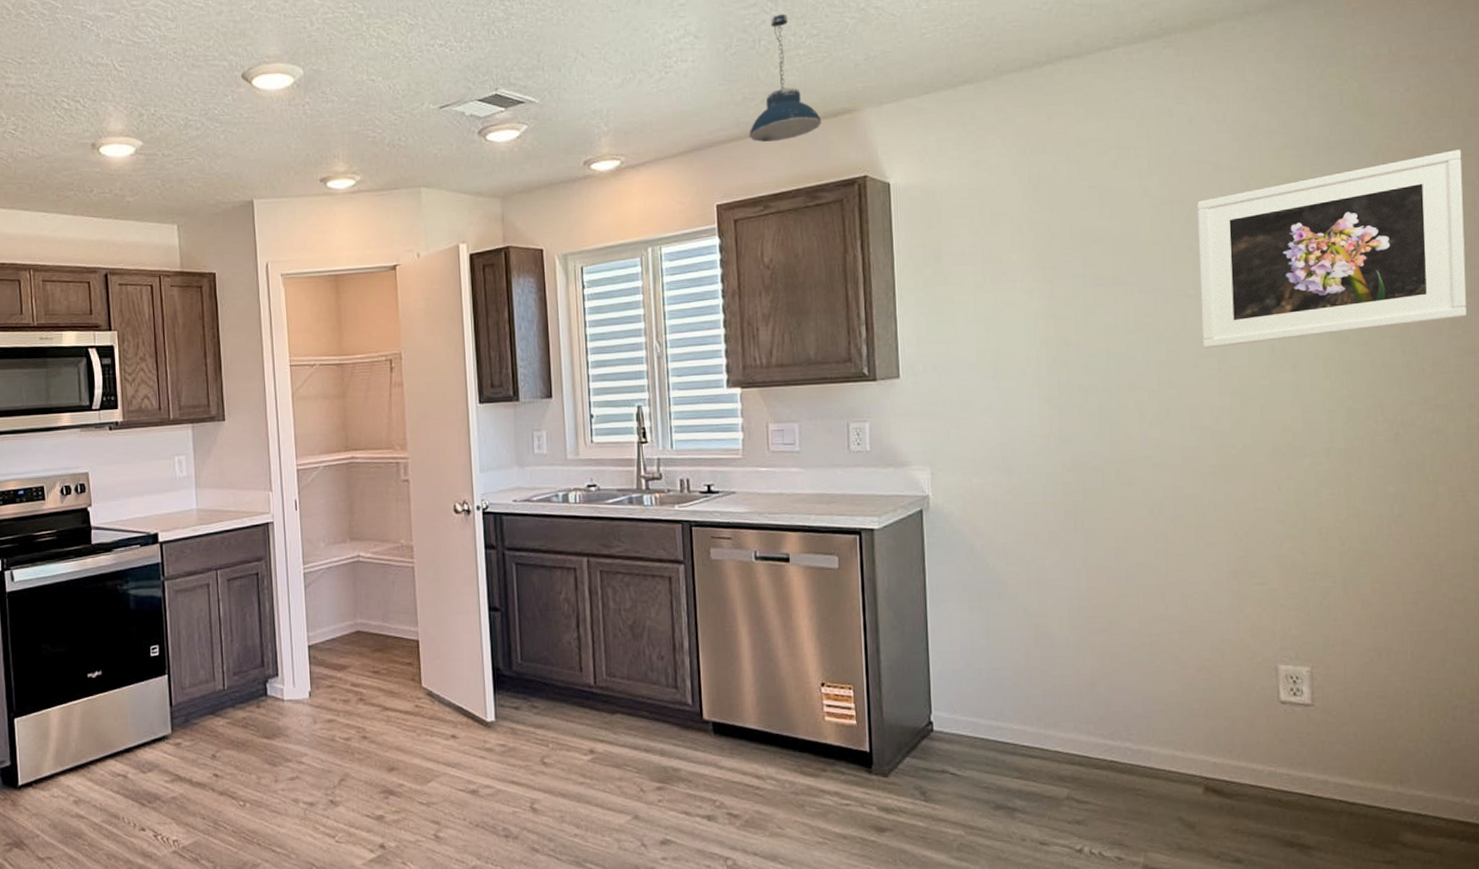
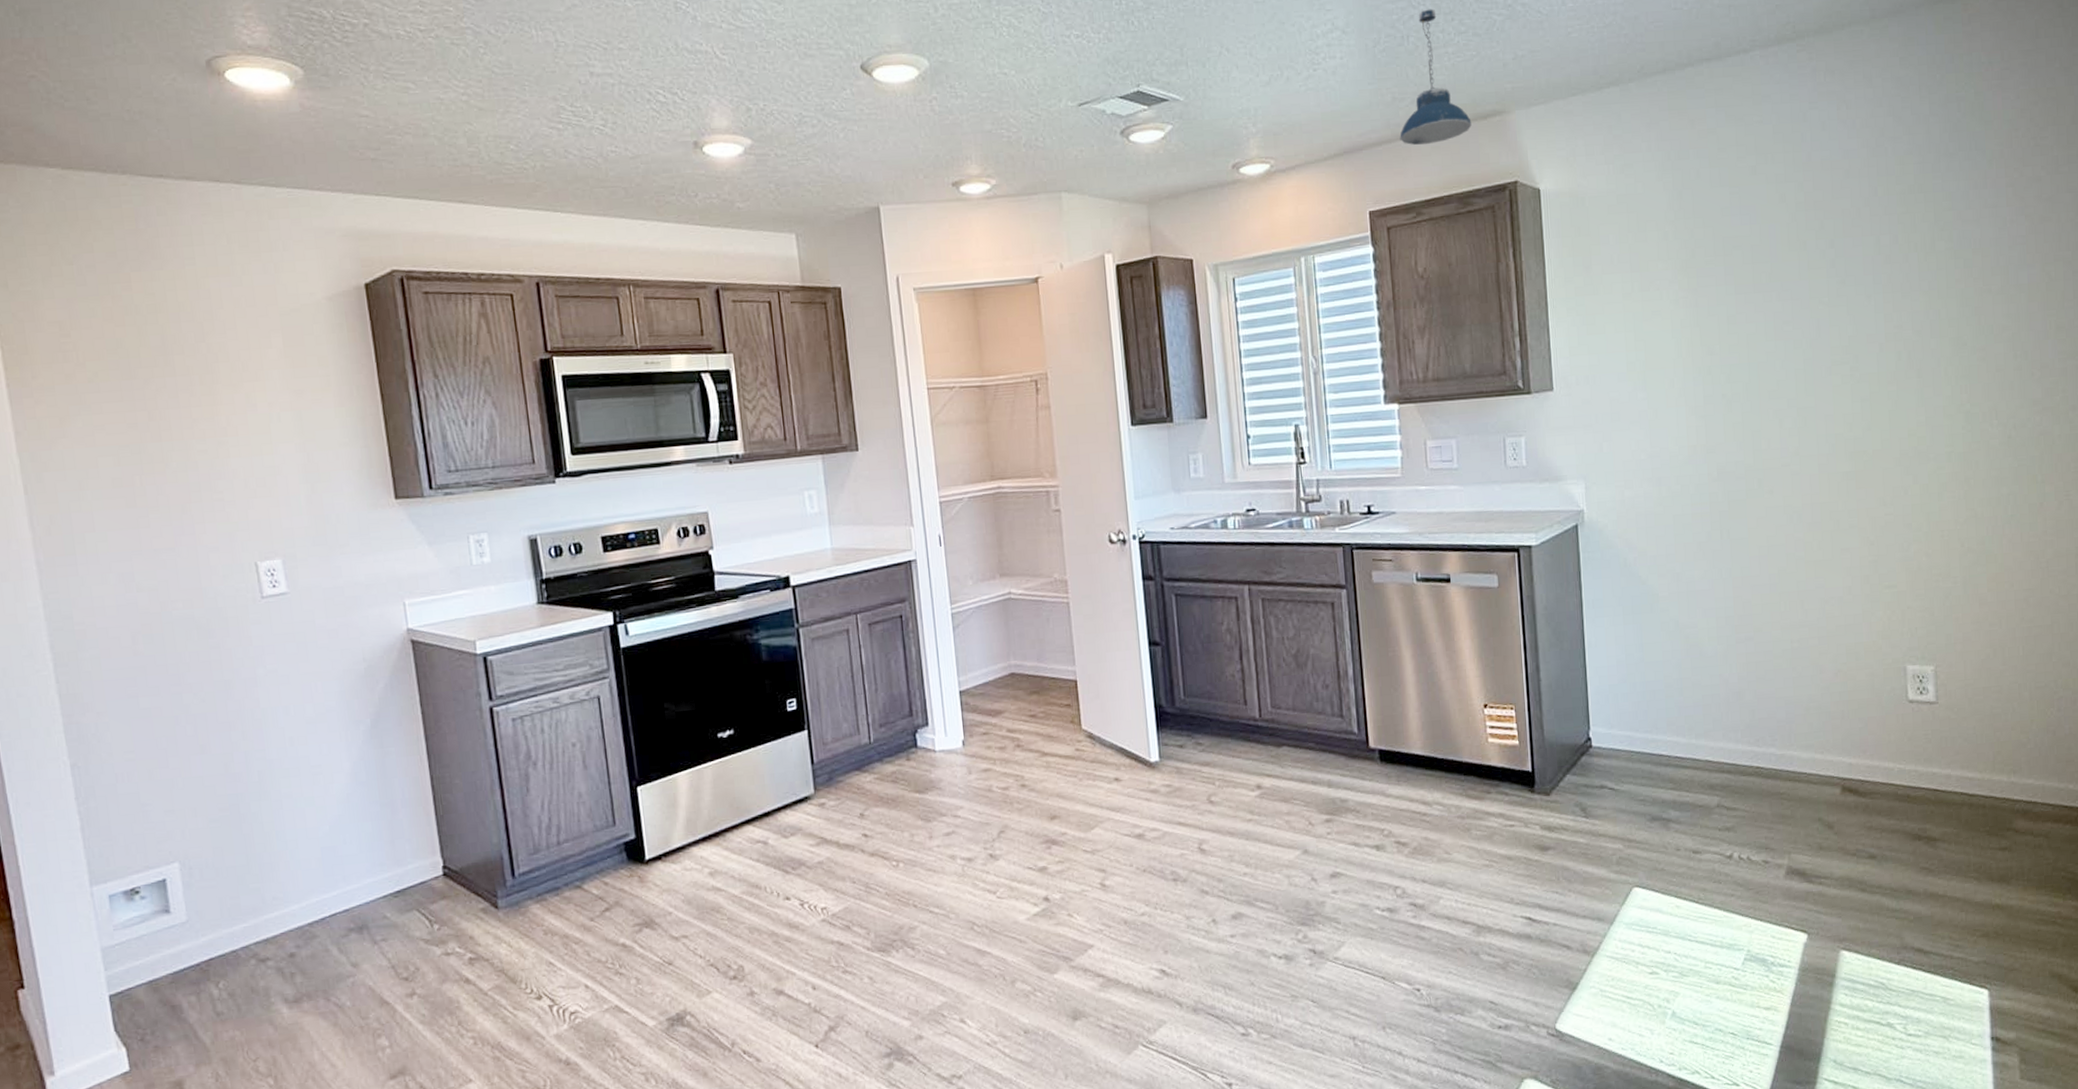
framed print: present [1197,150,1467,348] -> none [1829,157,2070,356]

